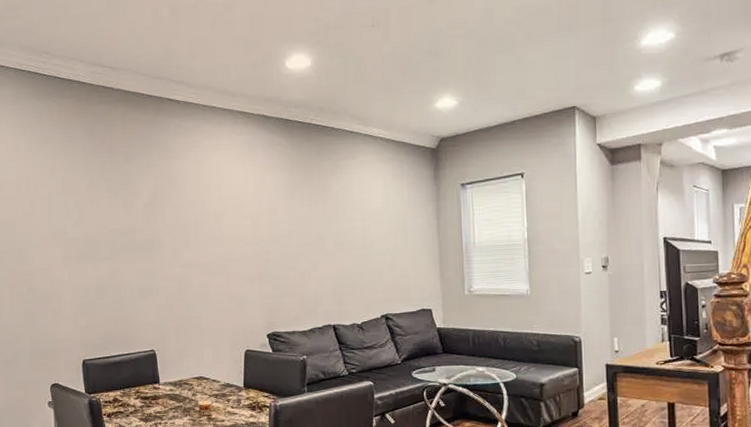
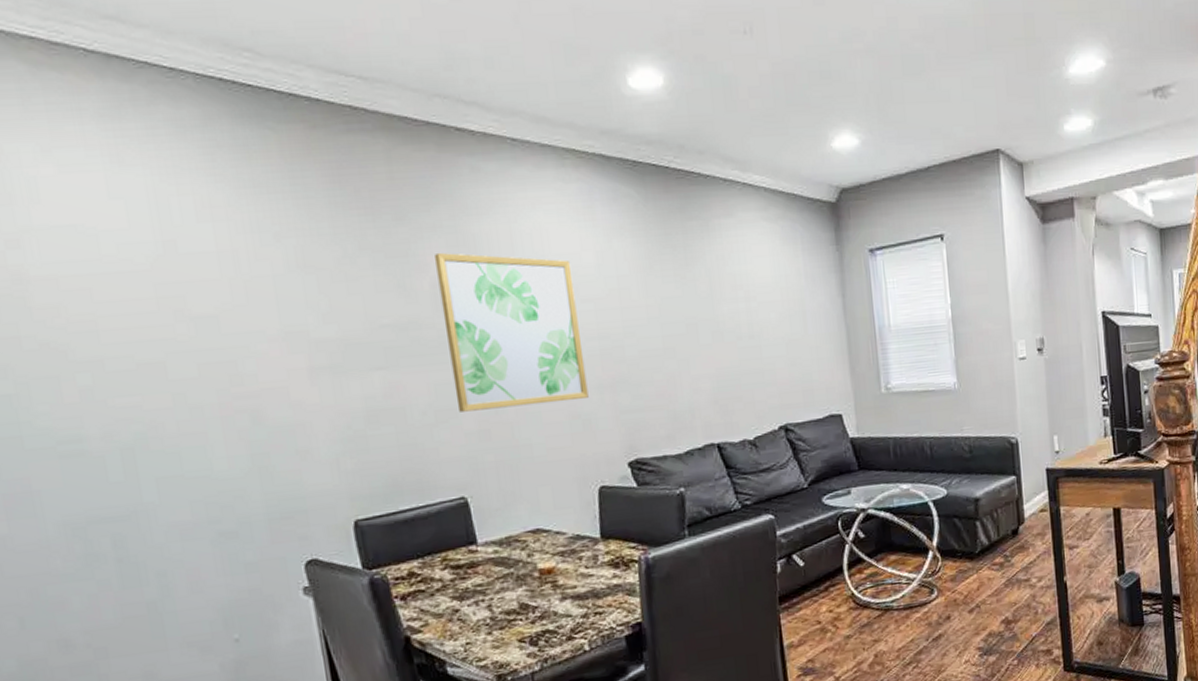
wall art: none [148,182,243,291] -> present [435,252,589,412]

